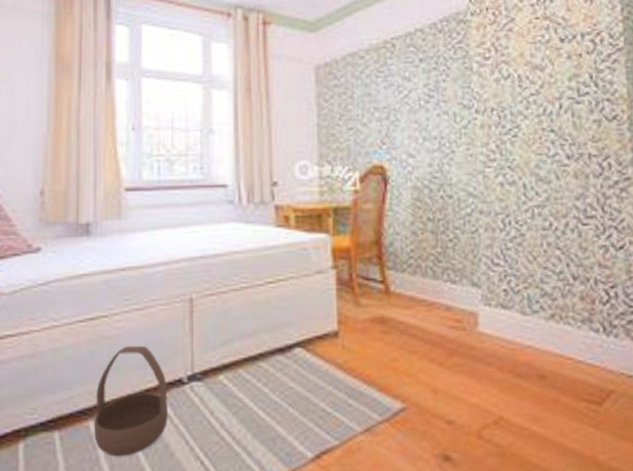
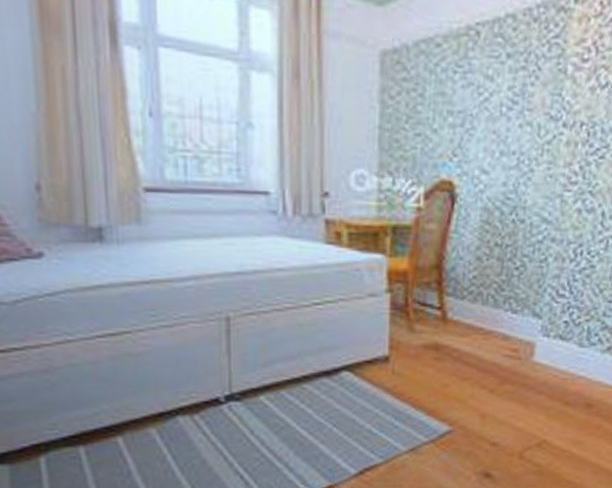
basket: present [94,345,168,456] -> none [123,363,204,470]

